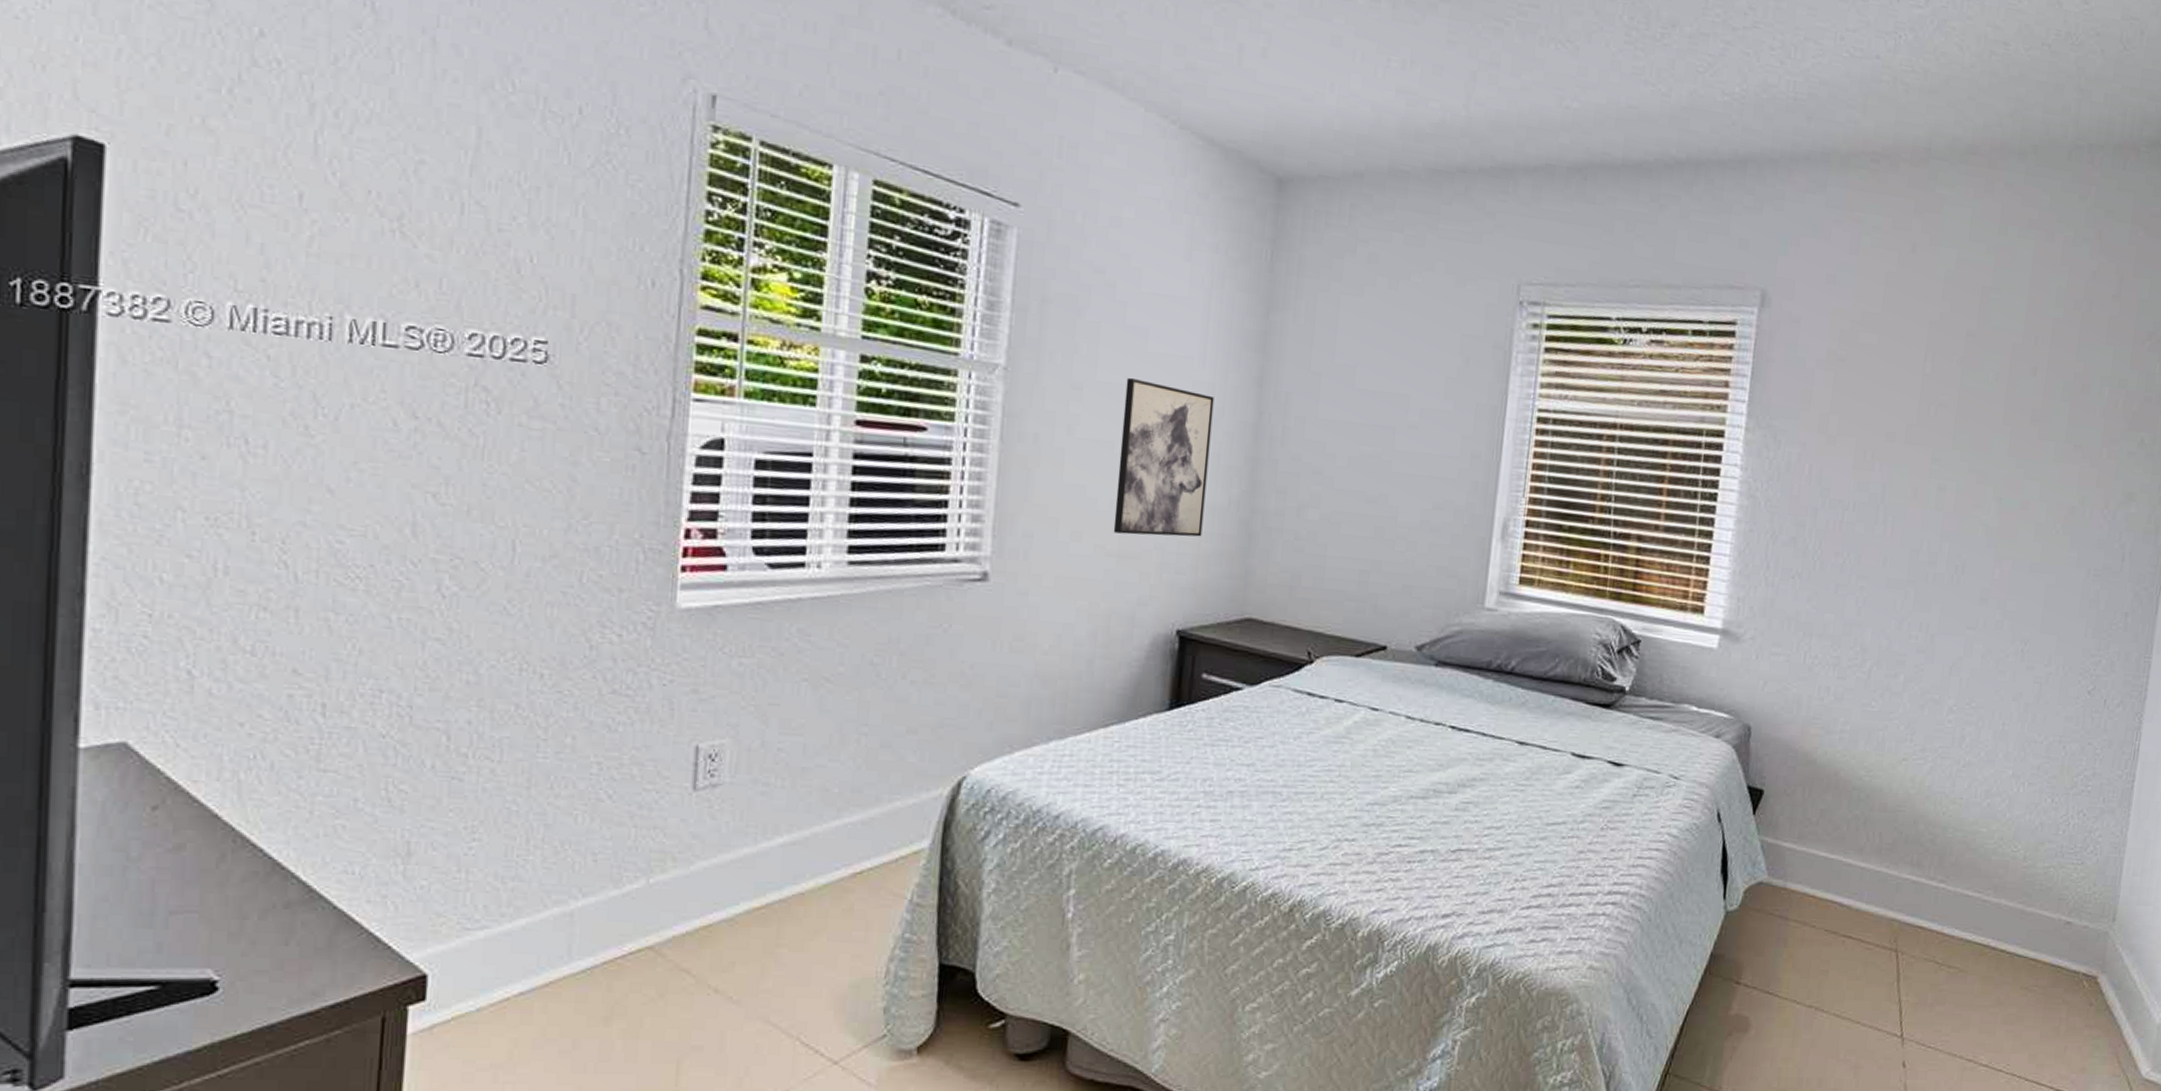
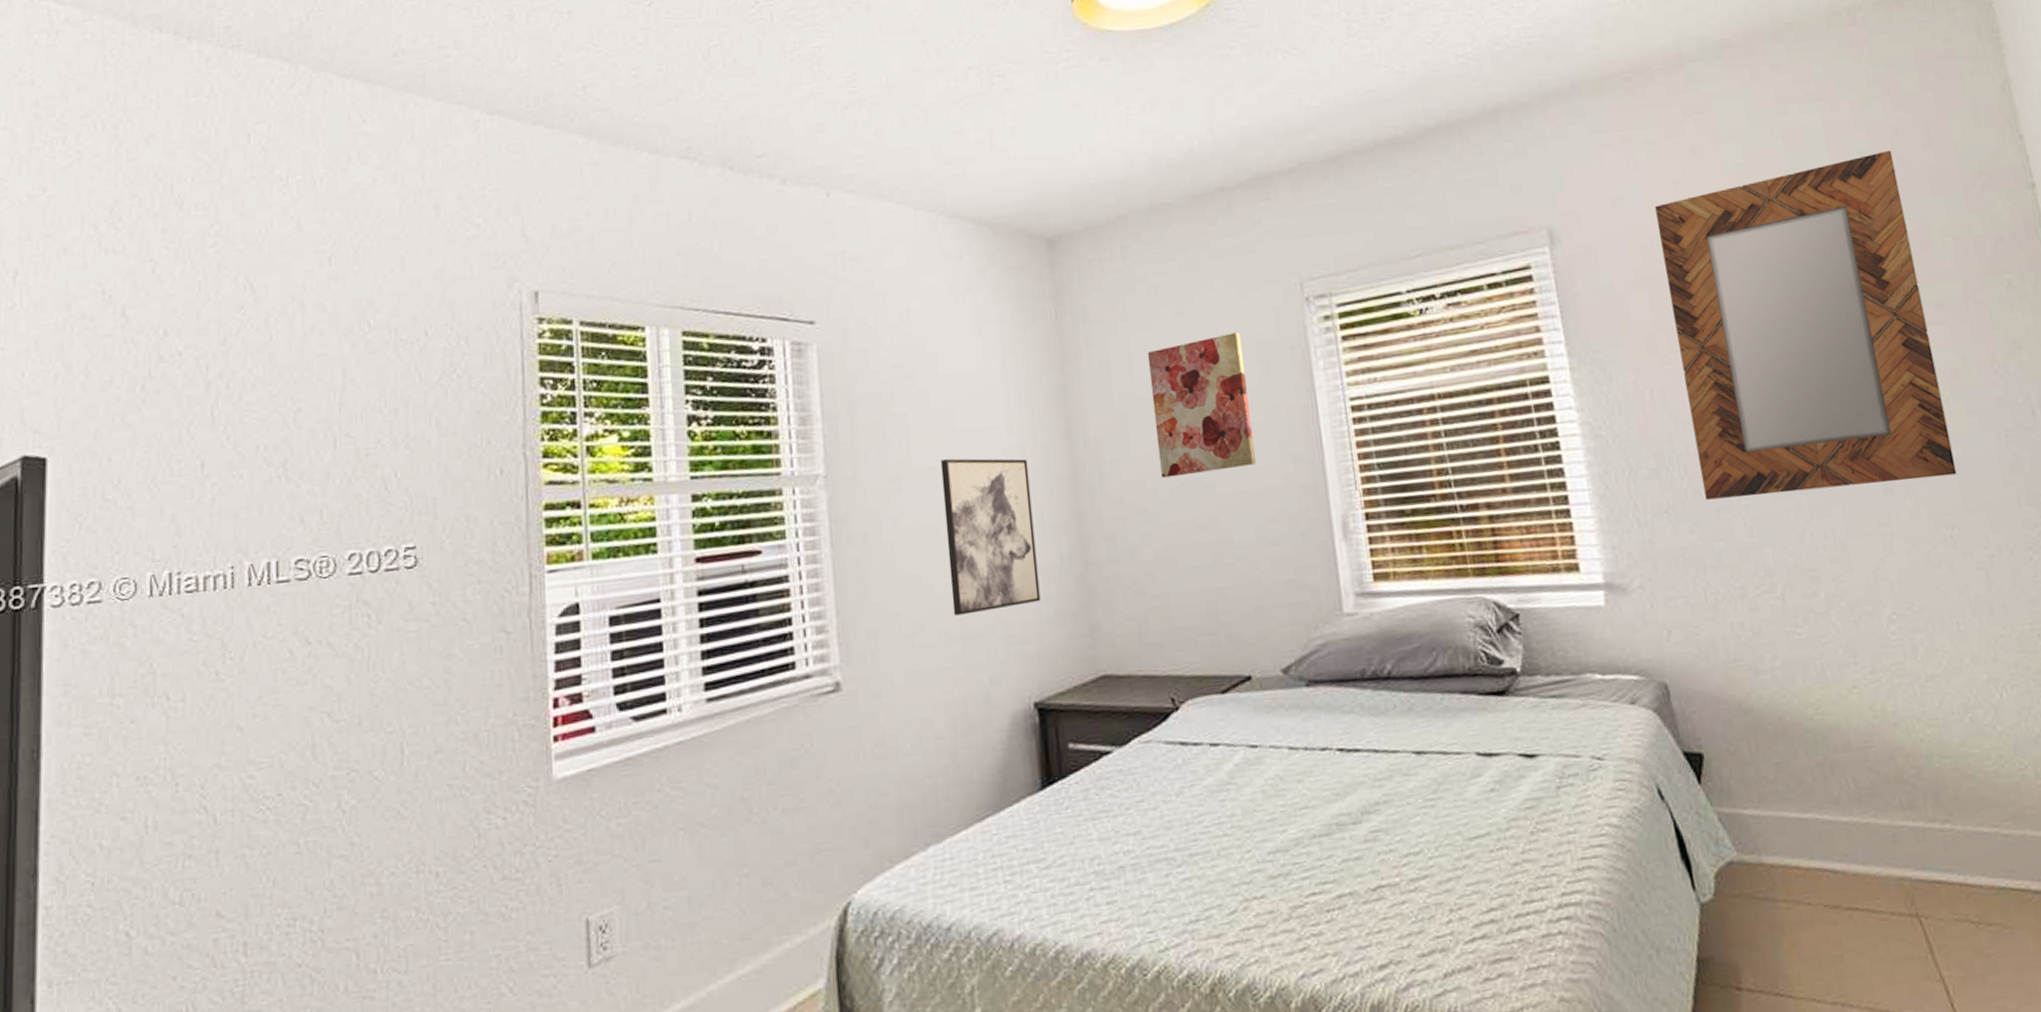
wall art: none [1342,317,1449,453] -> present [1147,332,1257,478]
home mirror: none [1830,292,2085,599] -> present [1655,150,1957,500]

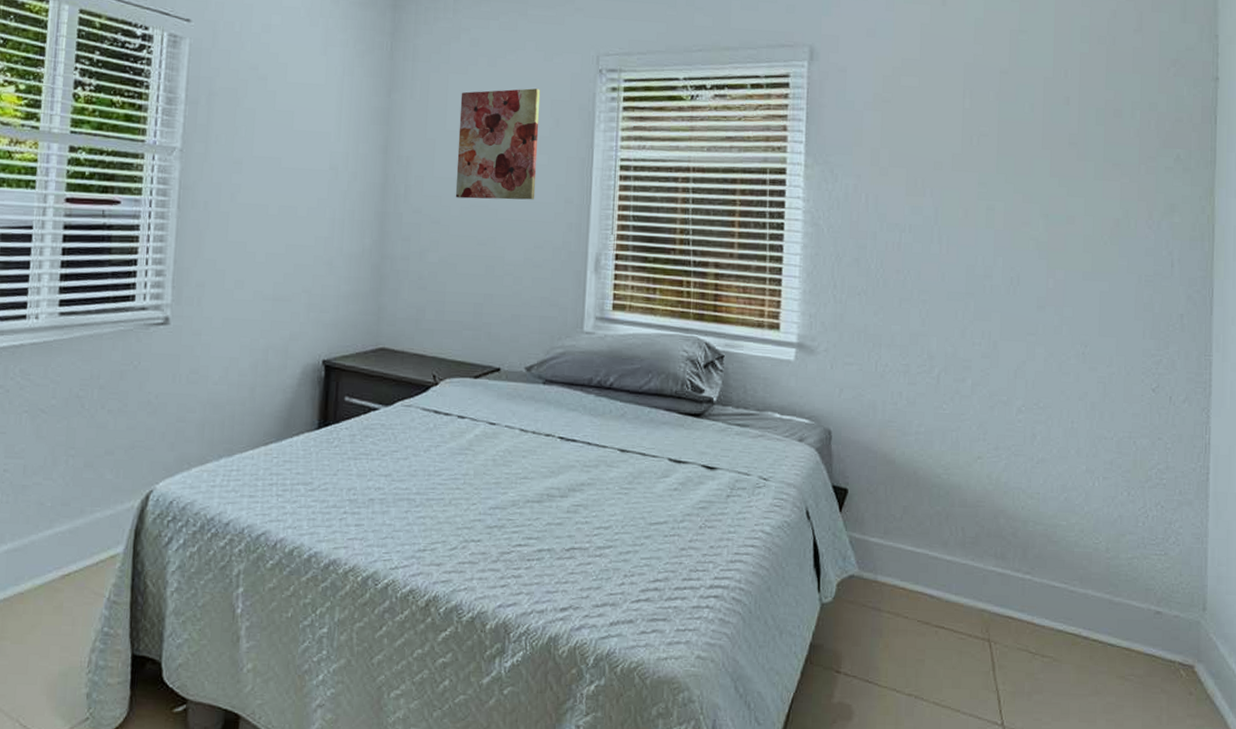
wall art: present [940,458,1041,616] -> none [269,152,348,281]
home mirror: present [1655,150,1957,500] -> none [893,29,1107,304]

